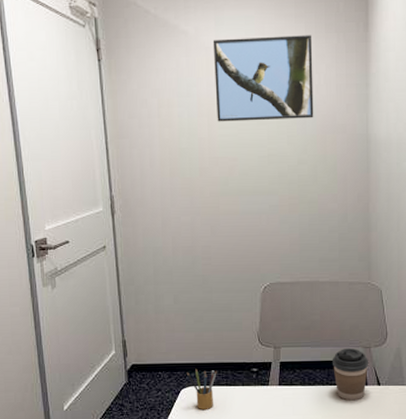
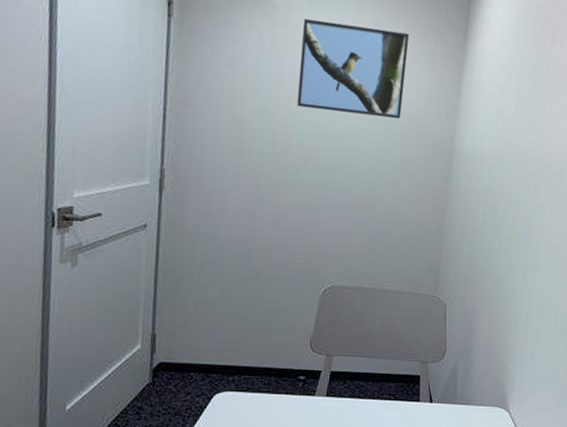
pencil box: present [187,368,217,410] -> none [224,371,259,419]
coffee cup: present [332,348,369,401] -> none [386,362,425,417]

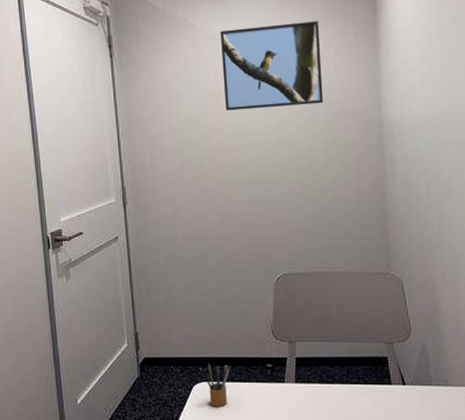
pencil box: none [224,371,259,419] -> present [199,363,230,408]

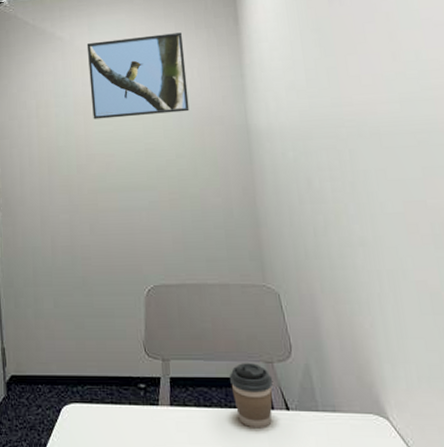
pencil box: present [199,363,230,408] -> none [68,382,101,433]
coffee cup: none [351,344,392,401] -> present [229,363,274,429]

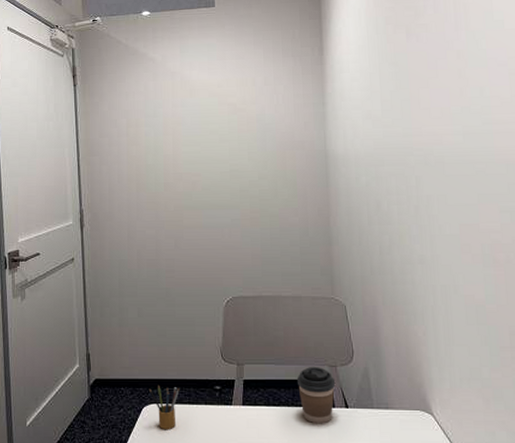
pencil box: none [68,382,101,433] -> present [149,384,180,430]
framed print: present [86,32,189,119] -> none [178,59,273,140]

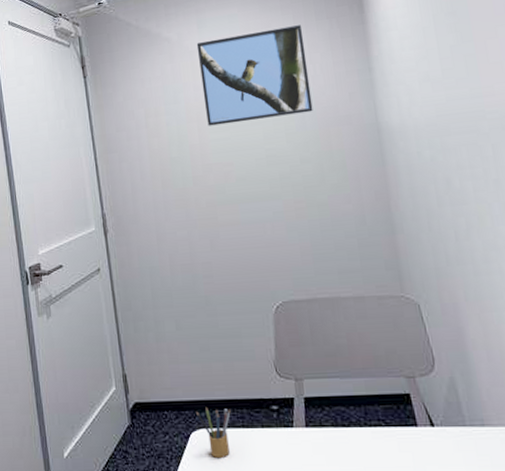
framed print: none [178,59,273,140] -> present [196,25,313,126]
coffee cup: present [296,367,336,424] -> none [367,379,416,447]

